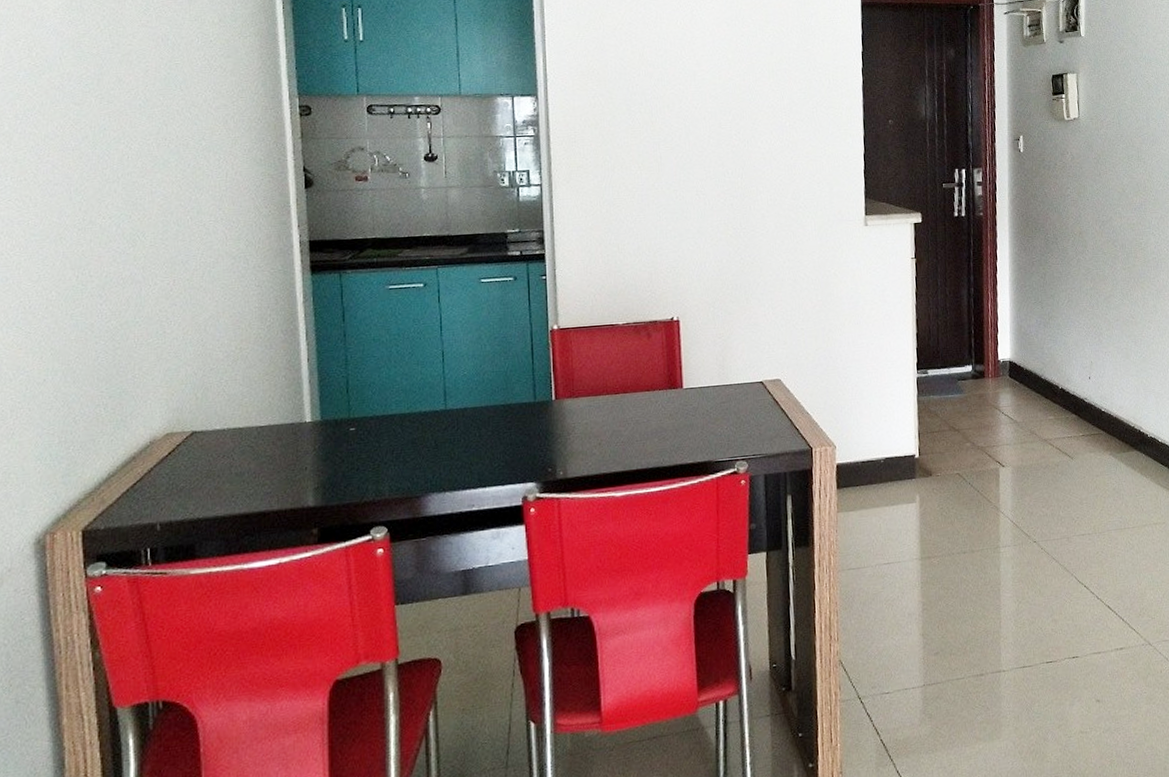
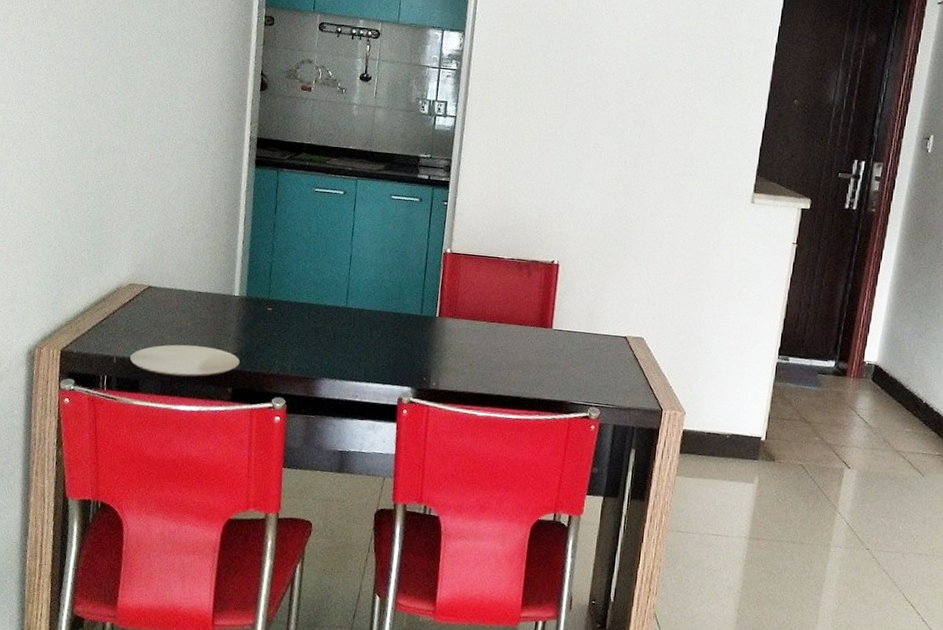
plate: none [179,486,323,532] -> present [130,344,240,377]

